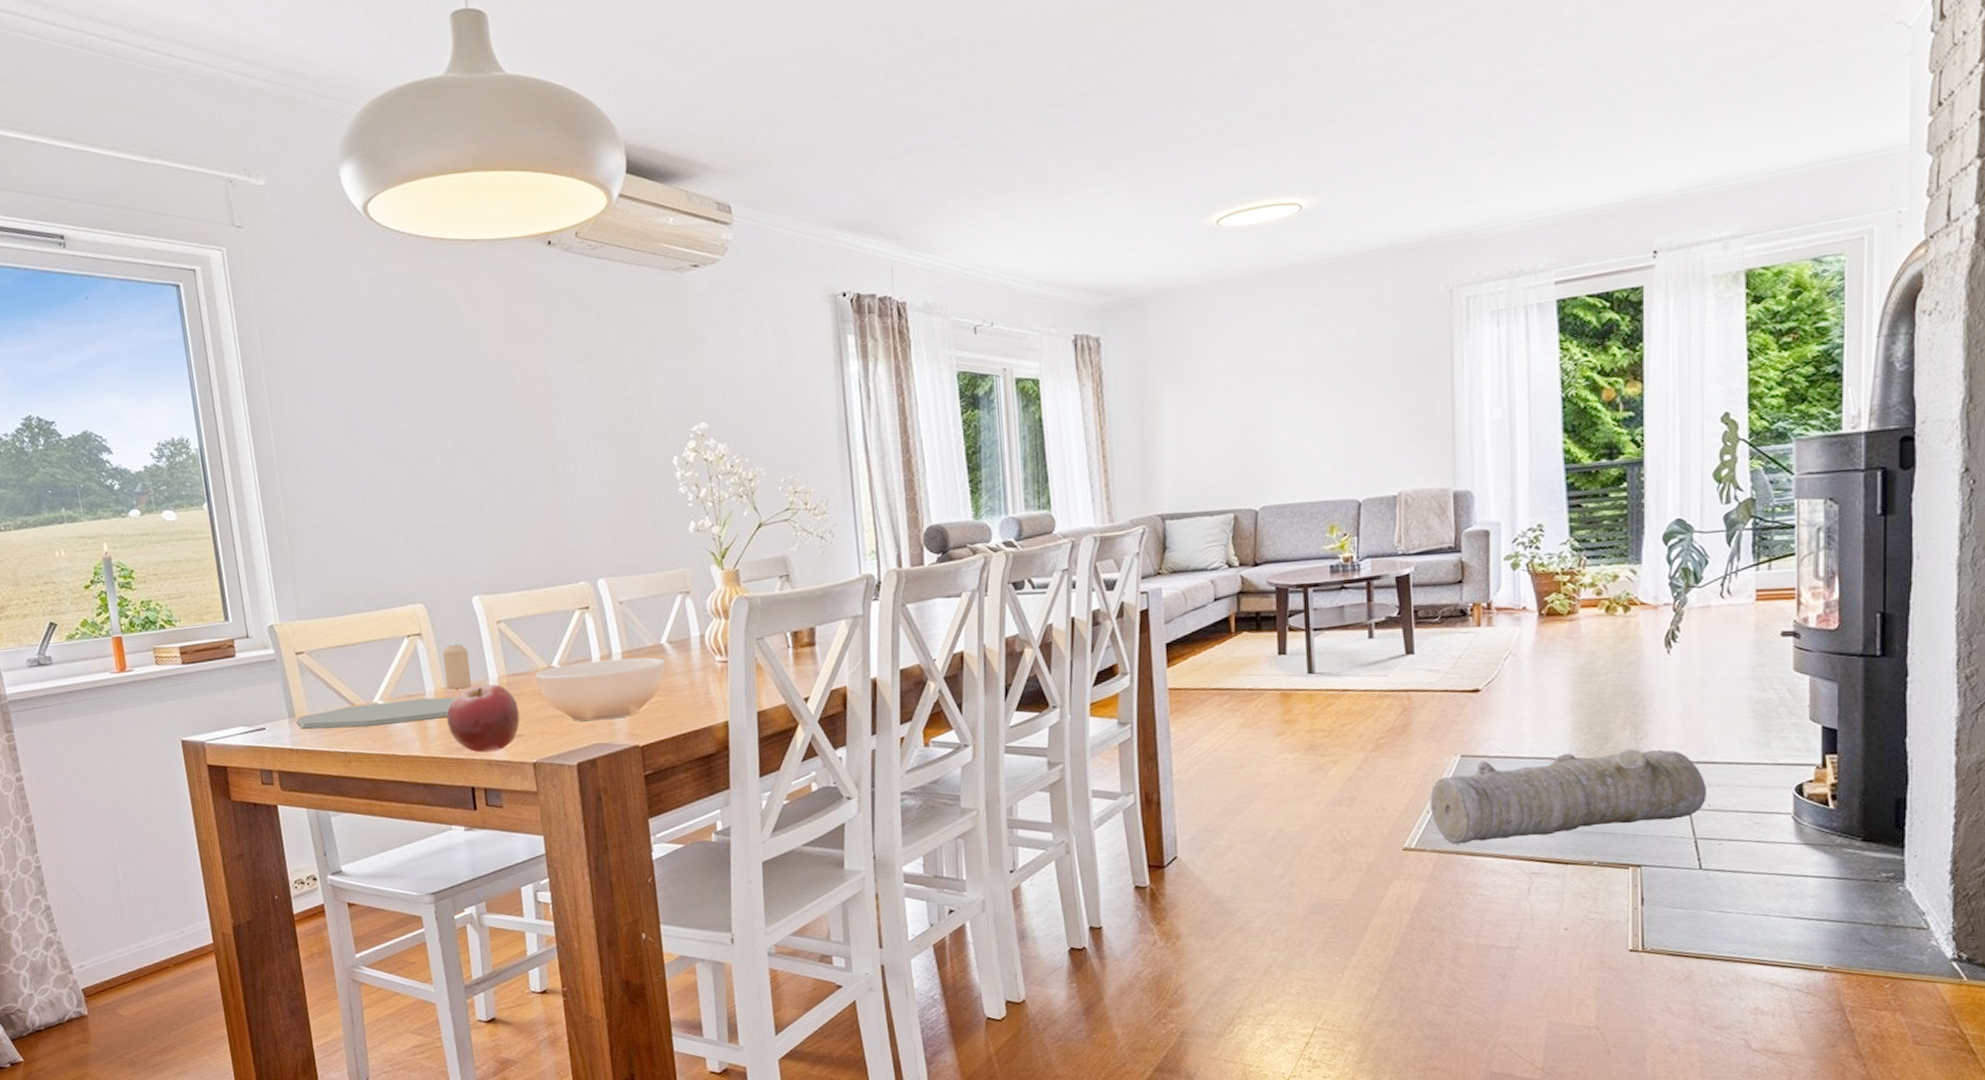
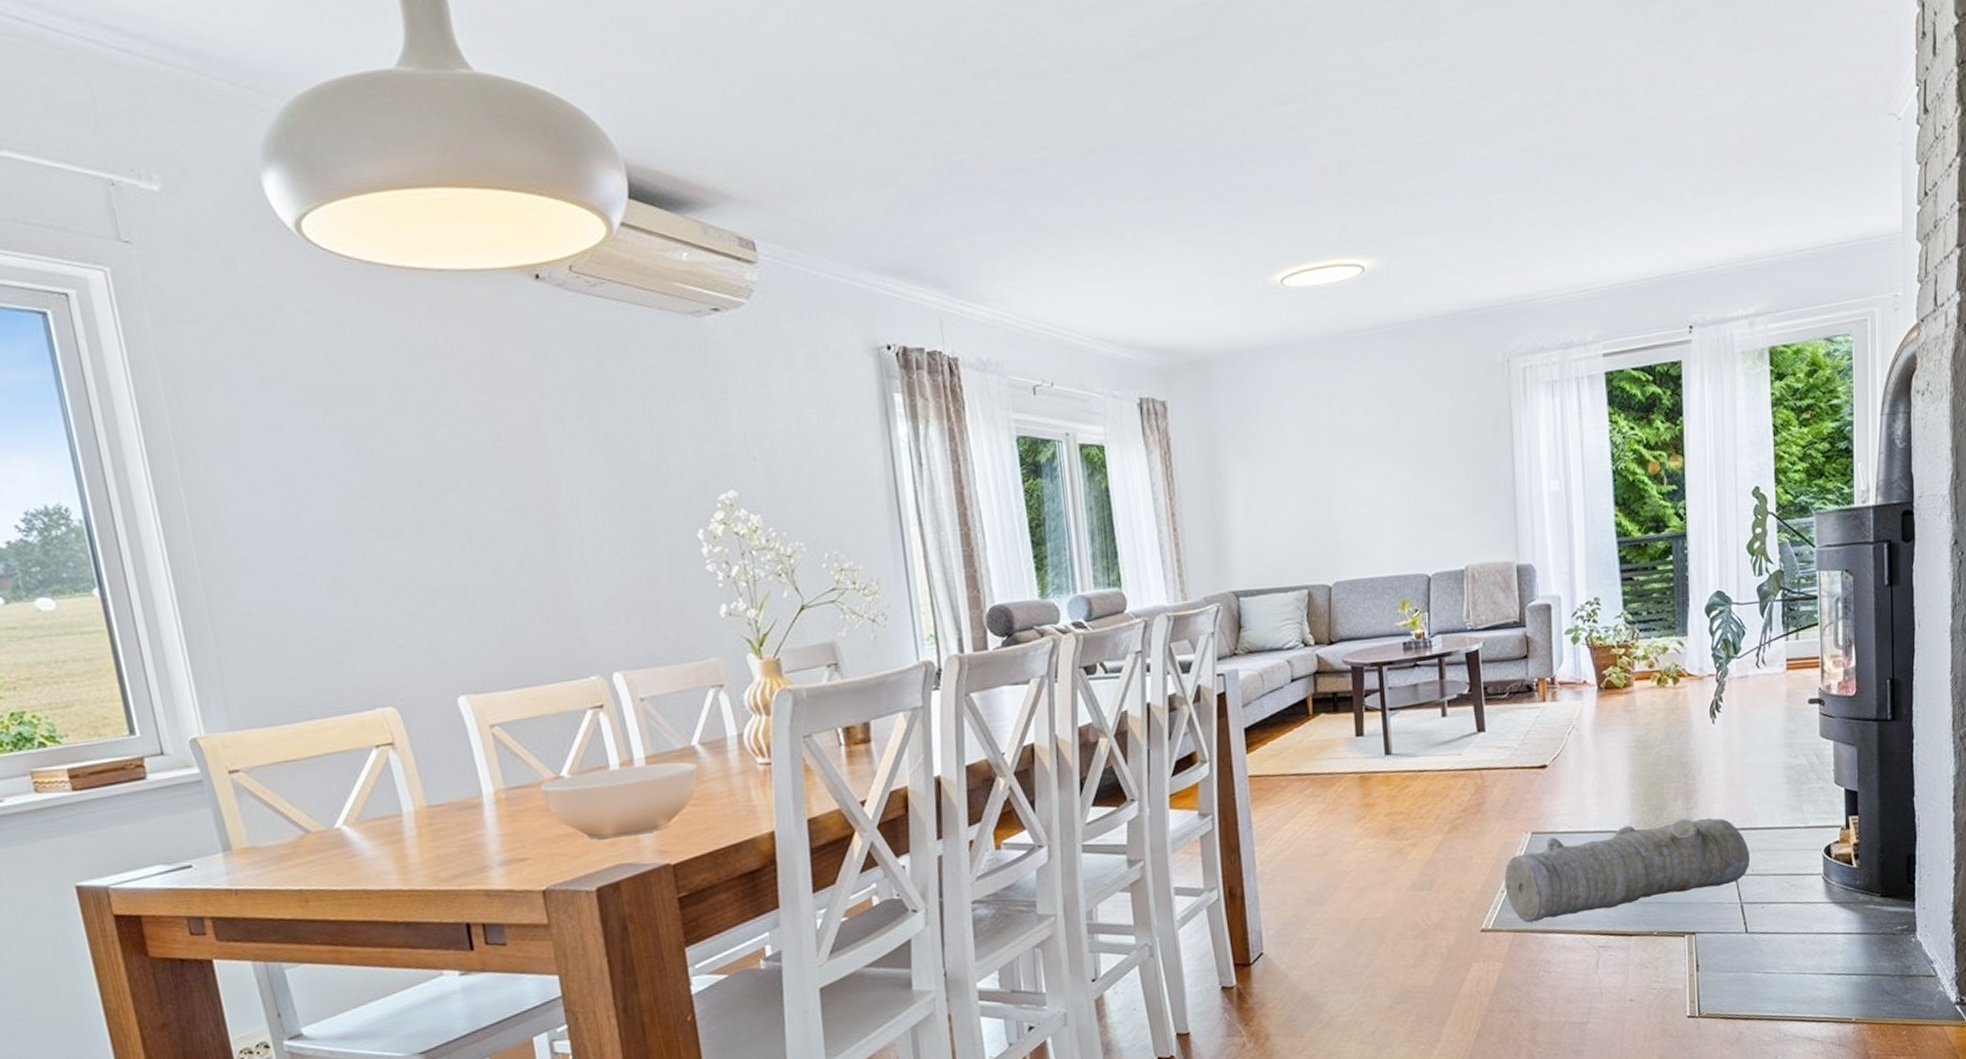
placemat: present [296,697,457,729] -> none [233,817,444,865]
candle: present [442,644,472,690] -> none [422,753,462,809]
fruit: present [446,684,520,753] -> none [430,800,524,882]

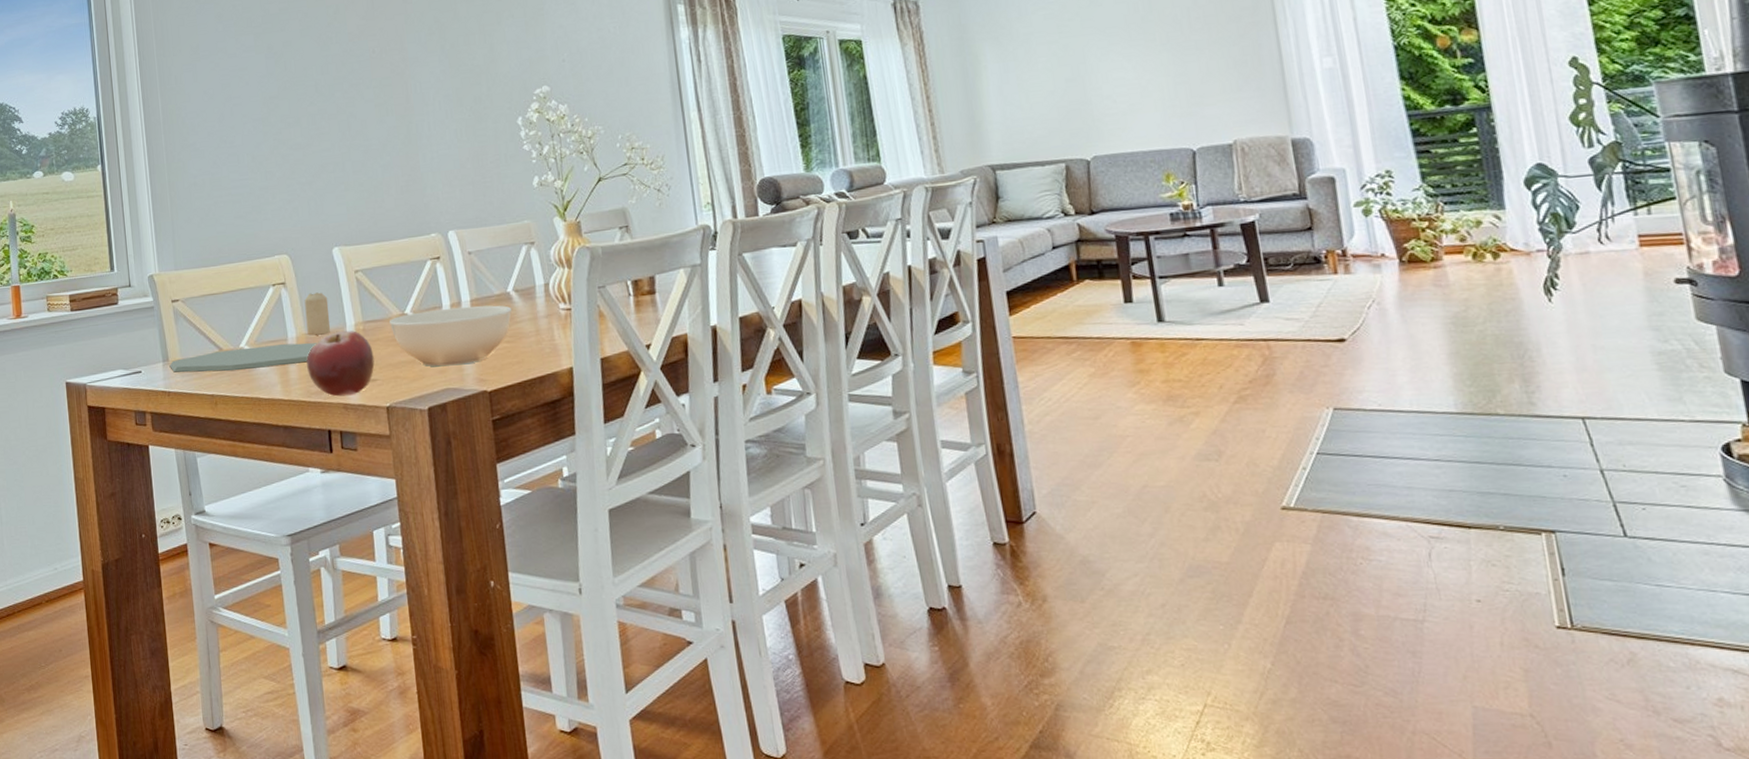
placemat: none [233,817,444,865] -> present [169,342,317,373]
candle: none [422,753,462,809] -> present [304,292,331,336]
fruit: none [430,800,524,882] -> present [306,330,375,397]
decorative log: present [1504,818,1750,923] -> none [1305,402,1619,504]

